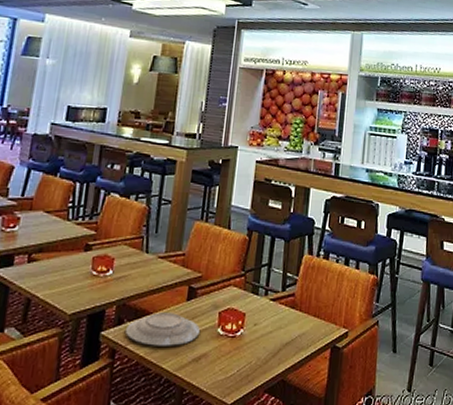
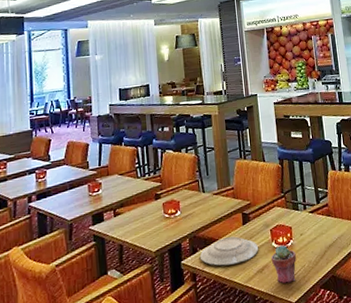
potted succulent: none [212,333,244,380] -> present [271,245,296,284]

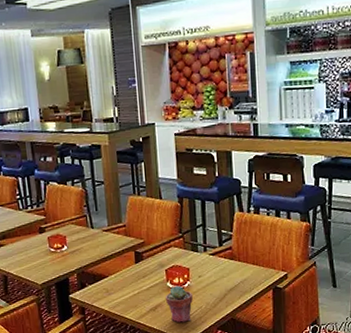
plate: present [199,236,258,266] -> none [88,274,151,302]

